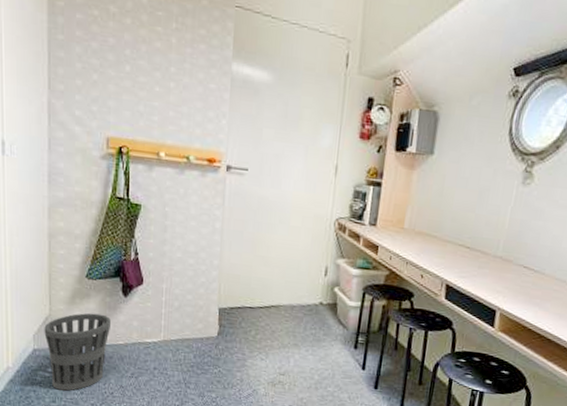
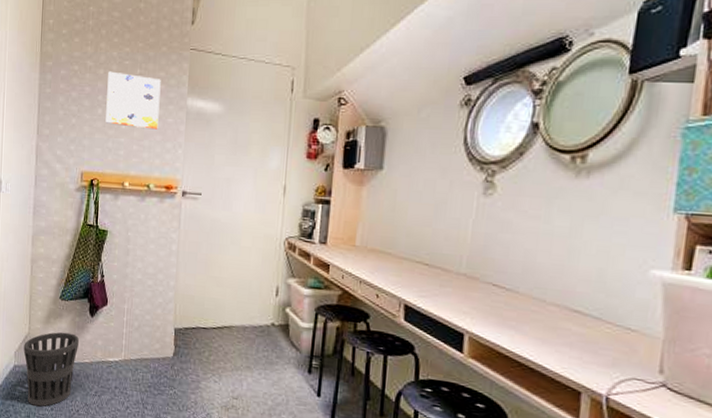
wall art: none [135,21,201,96] -> present [105,71,161,130]

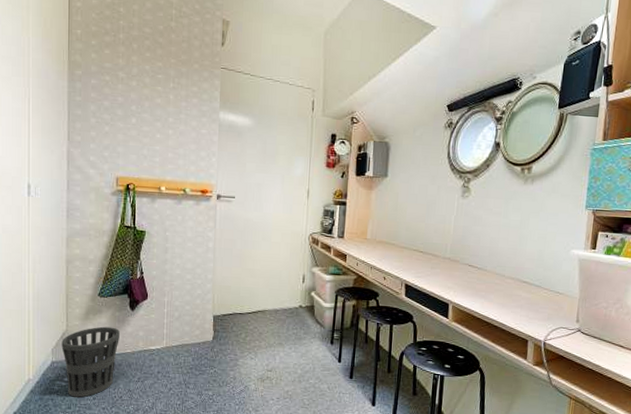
wall art: present [105,71,161,130] -> none [140,83,194,139]

